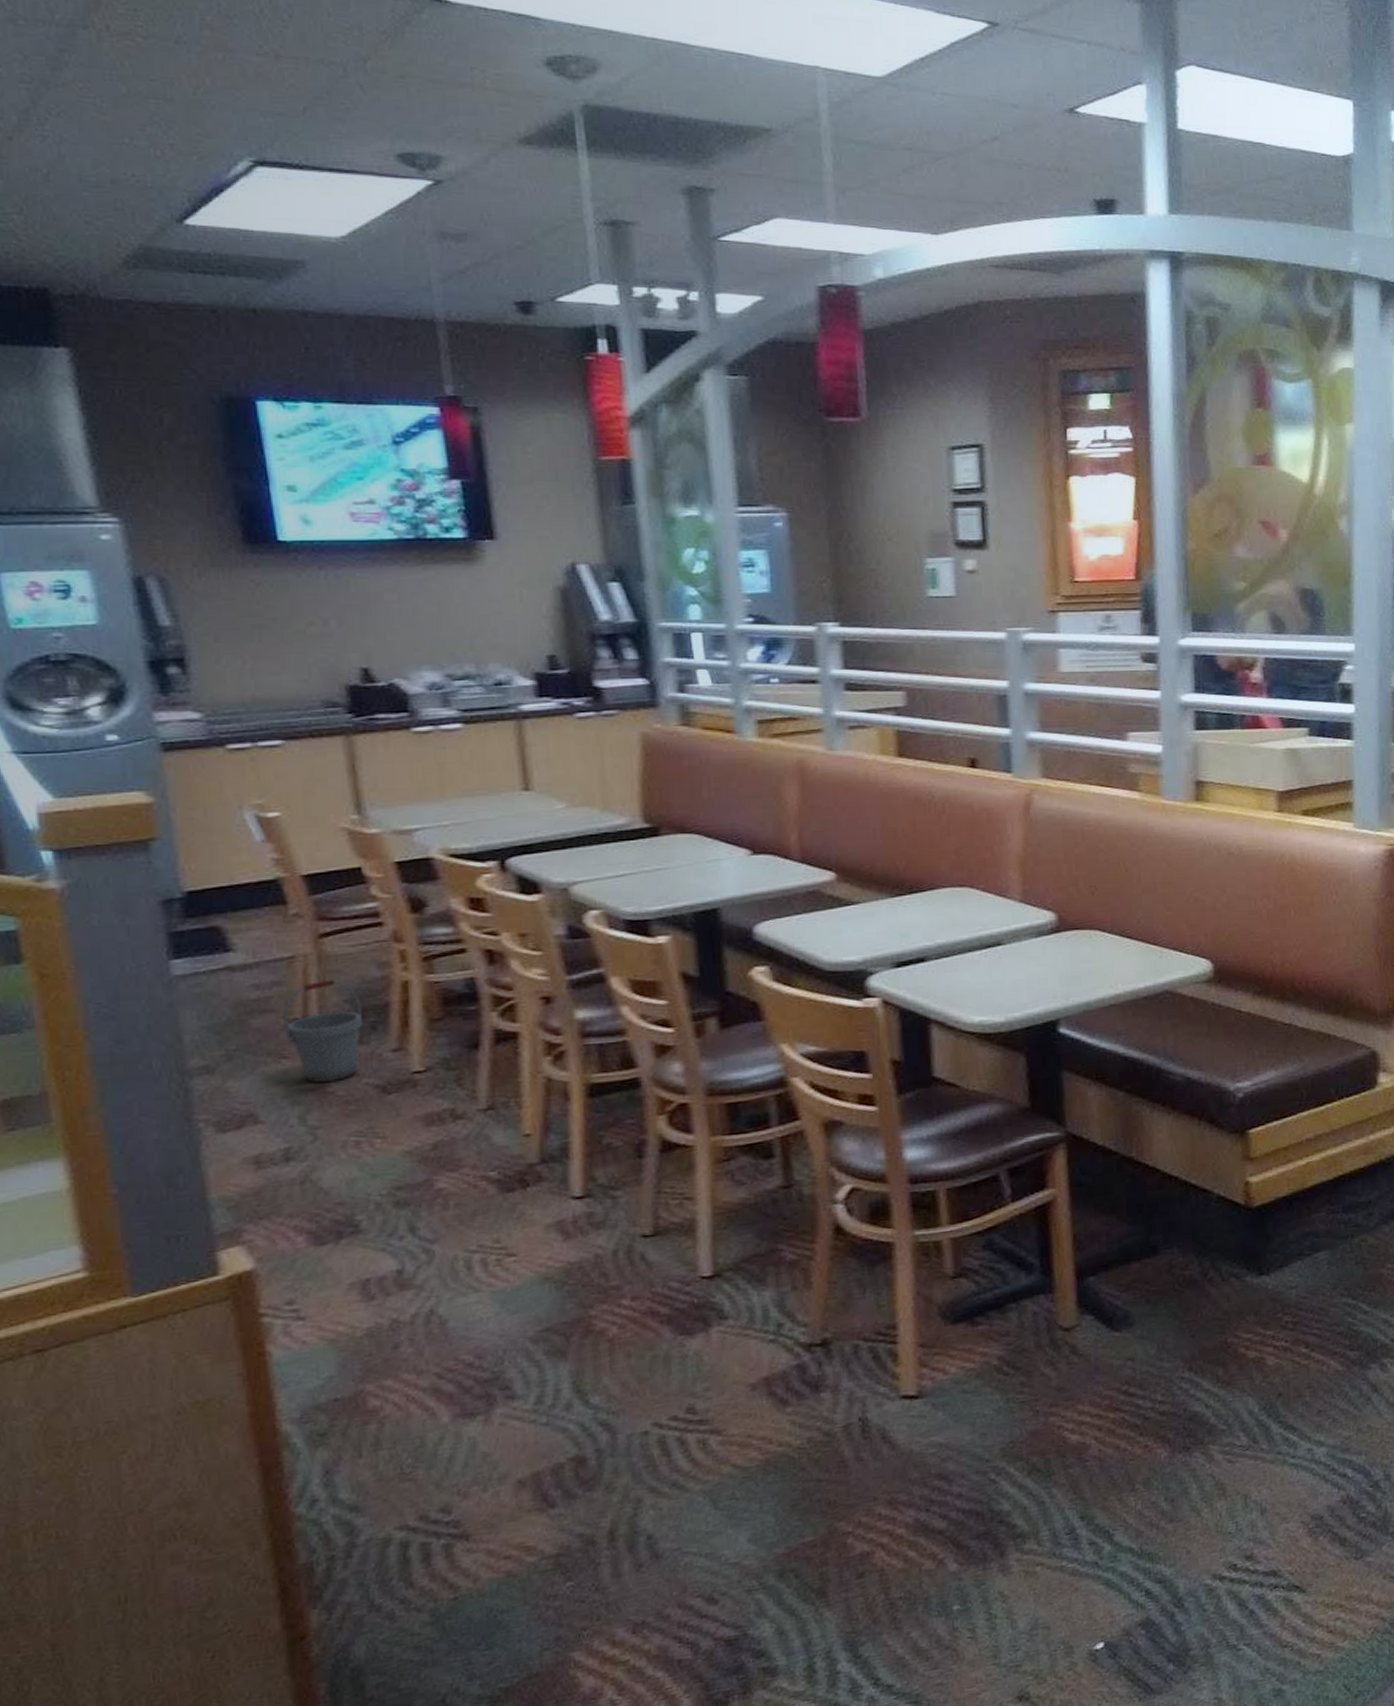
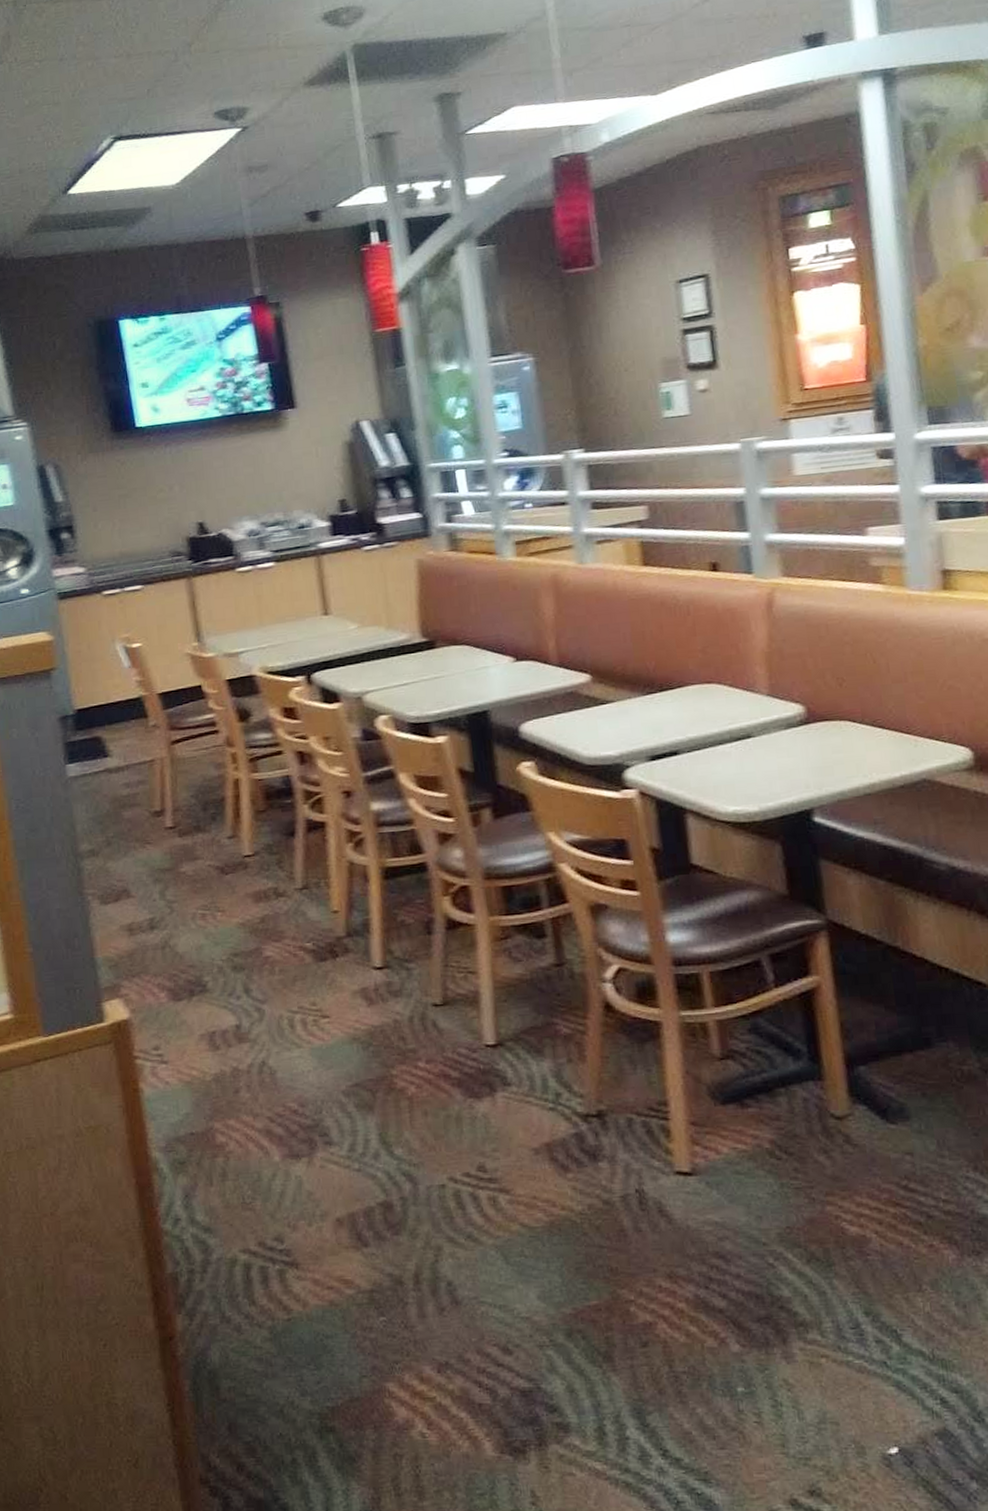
bucket: present [283,979,364,1083] -> none [147,778,206,864]

